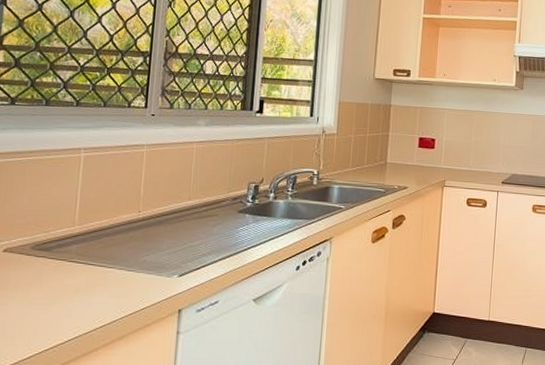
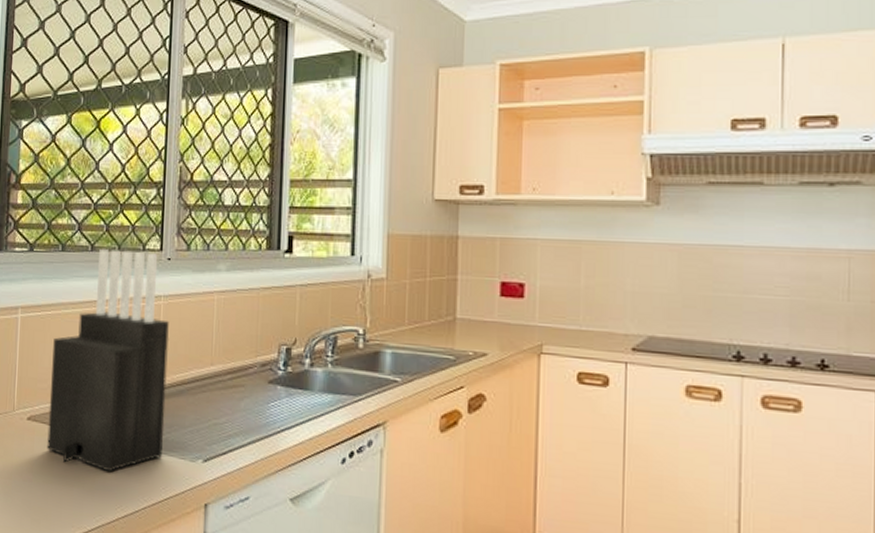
knife block: none [24,104,151,291] -> present [47,248,170,473]

